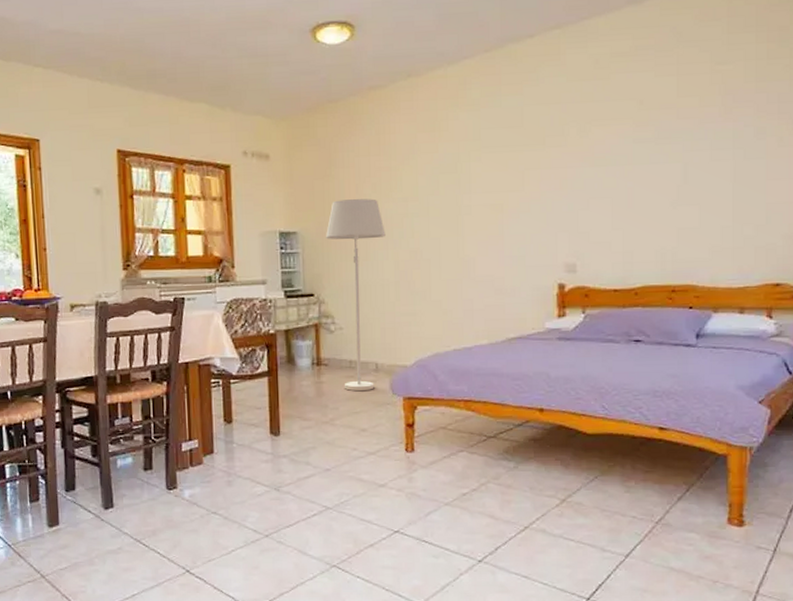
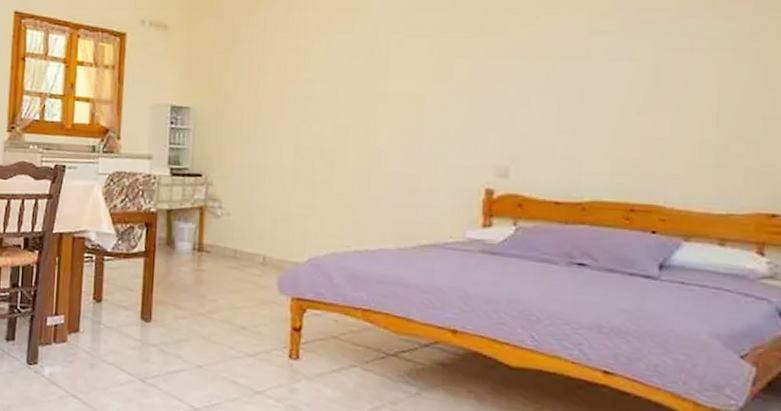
floor lamp: present [326,199,386,392] -> none [221,77,287,286]

